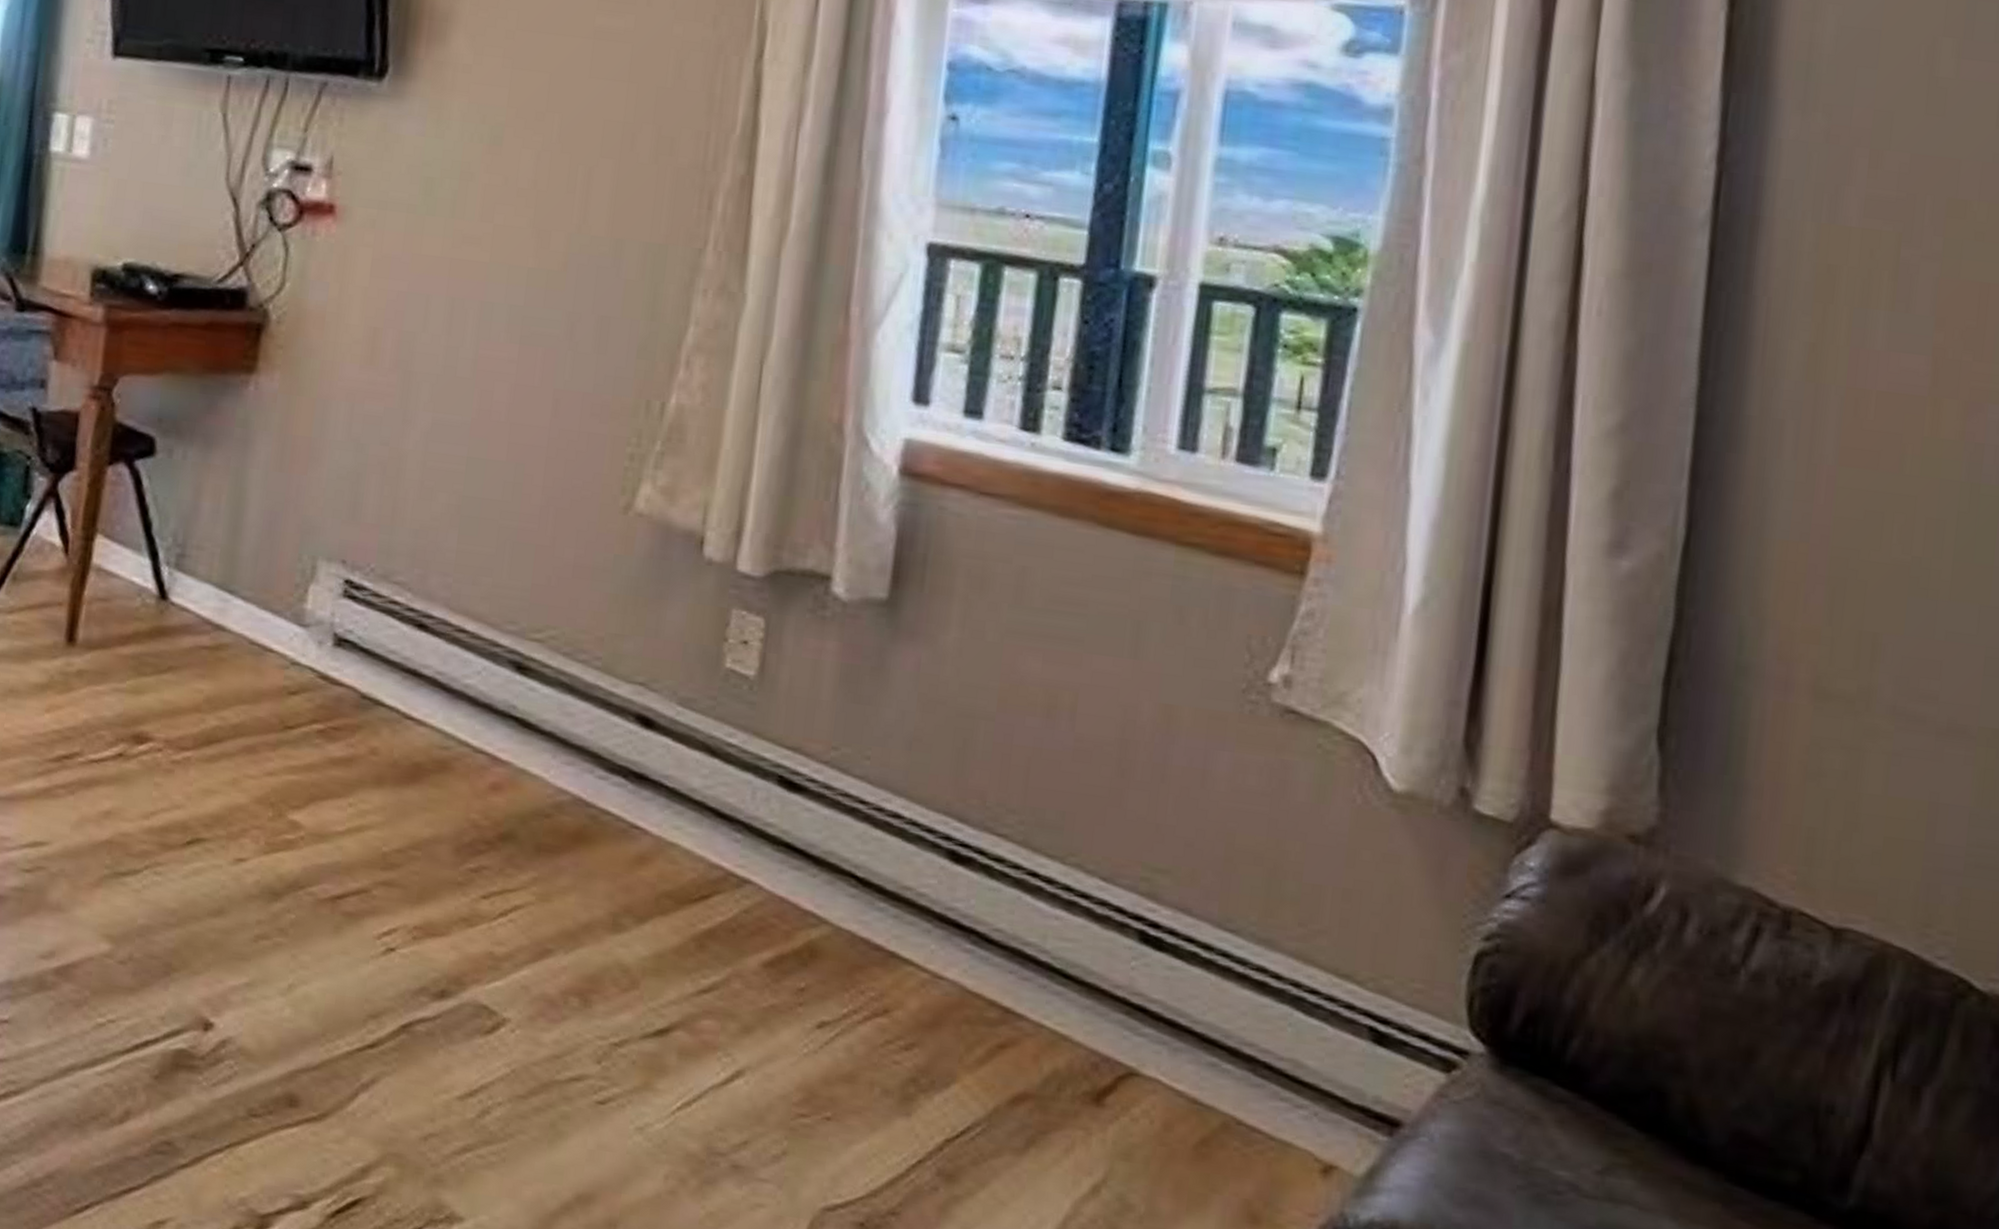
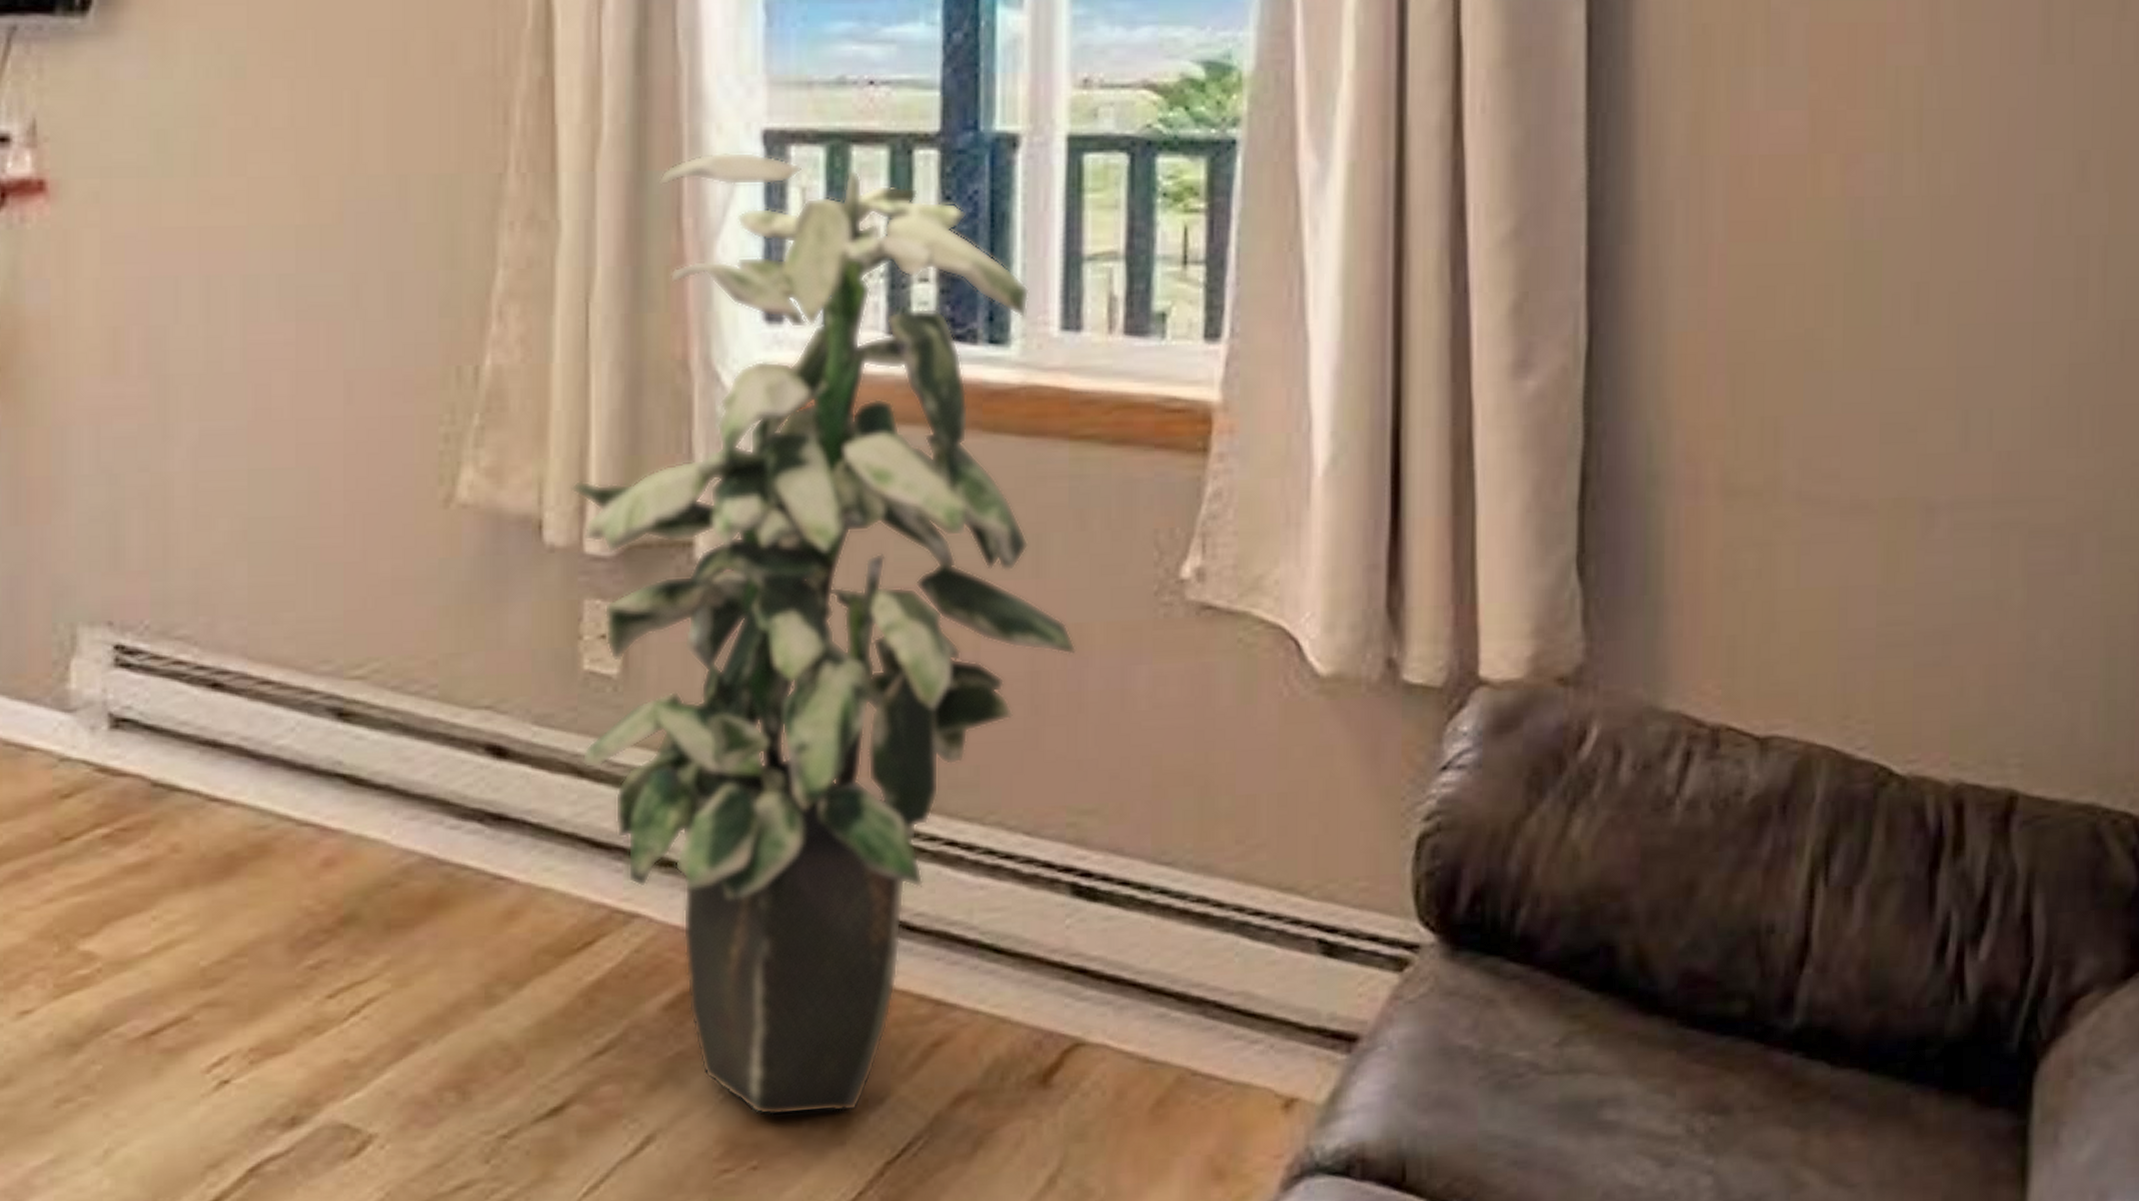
indoor plant: none [715,256,1165,1089] -> present [571,152,1077,1117]

